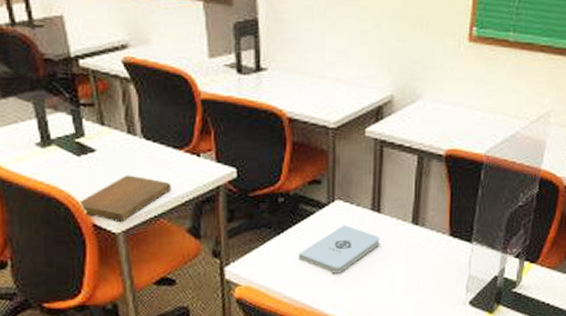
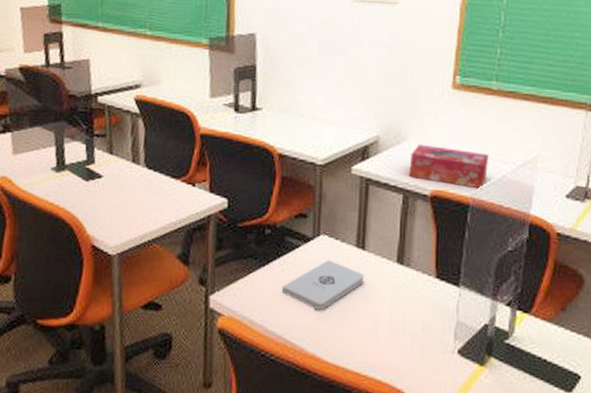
notebook: present [77,175,171,222] -> none [80,200,167,244]
tissue box: none [424,102,504,146] -> present [409,144,489,189]

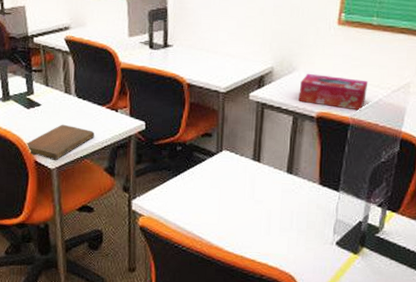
notebook: none [80,200,167,244] -> present [25,124,95,160]
notepad: present [281,260,364,310] -> none [191,171,260,211]

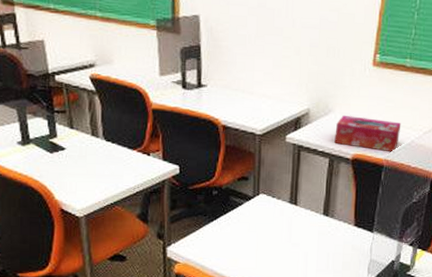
notebook: present [25,124,95,160] -> none [49,169,126,208]

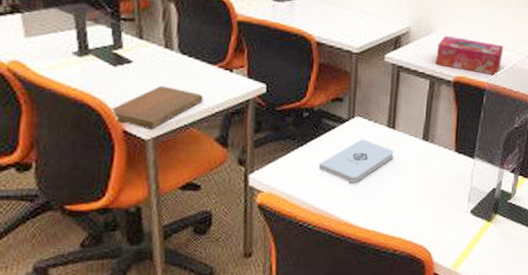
notebook: none [49,169,126,208] -> present [109,85,203,129]
notepad: none [228,215,296,255] -> present [318,139,394,183]

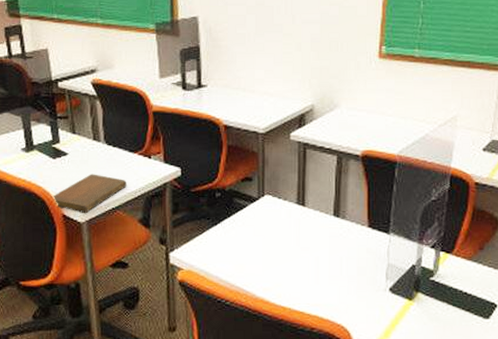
notepad: present [318,139,394,183] -> none [232,217,305,260]
tissue box: present [436,35,504,76] -> none [342,109,414,147]

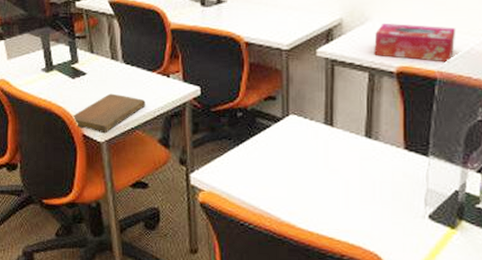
tissue box: none [342,109,414,147] -> present [374,22,456,62]

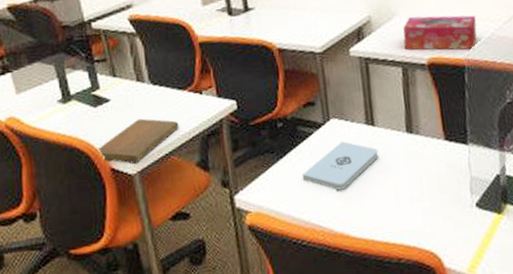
notepad: none [255,138,334,183] -> present [302,141,379,191]

